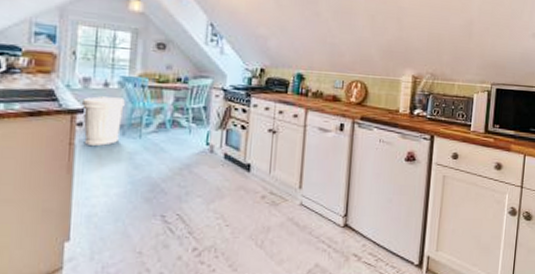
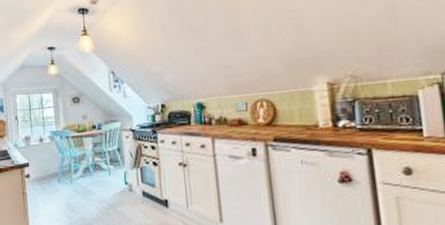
trash can: present [81,96,125,146] -> none [26,150,56,193]

